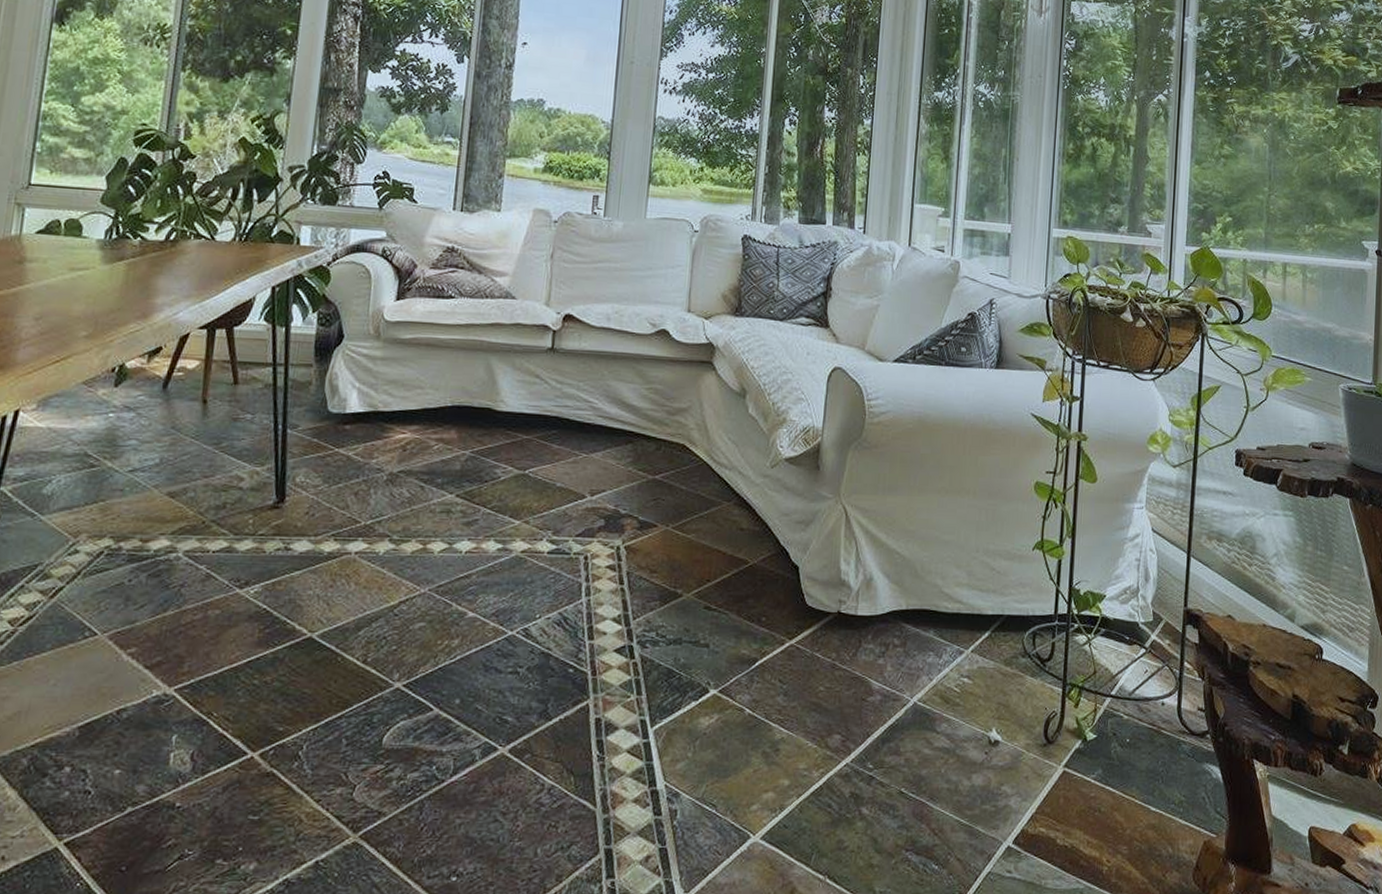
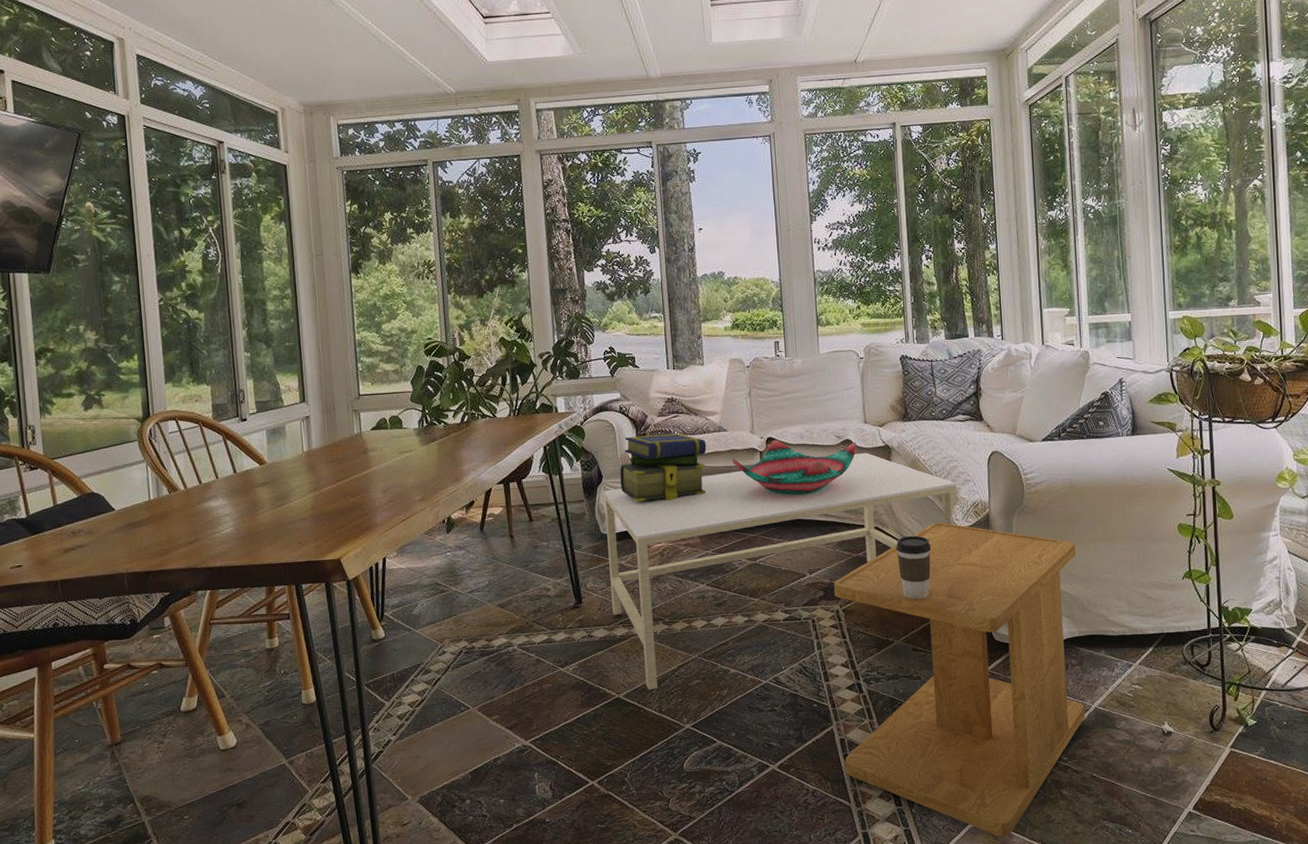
coffee table: none [324,348,787,632] -> present [604,453,957,691]
stack of books: none [365,290,487,379] -> present [620,434,707,502]
decorative bowl: none [516,317,675,392] -> present [732,439,857,495]
side table: none [596,447,917,866] -> present [834,522,1085,837]
coffee cup: none [702,459,746,544] -> present [896,535,931,600]

